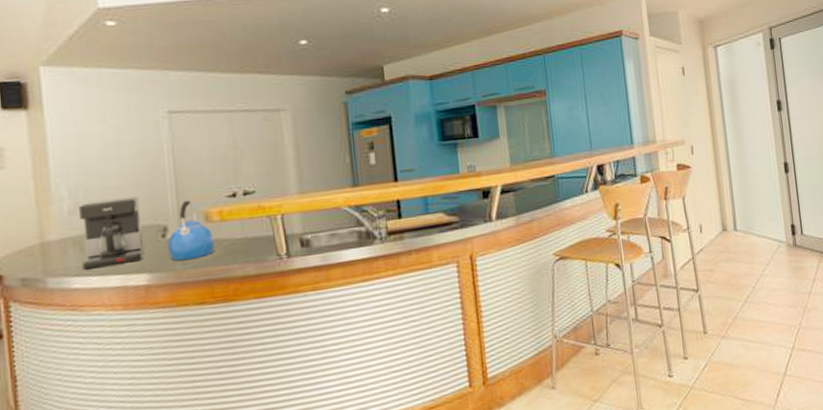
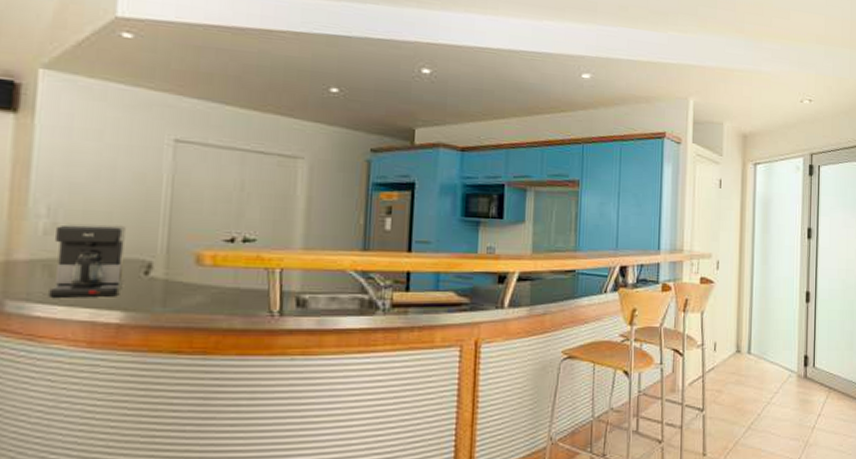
kettle: present [167,200,215,261] -> none [148,238,203,303]

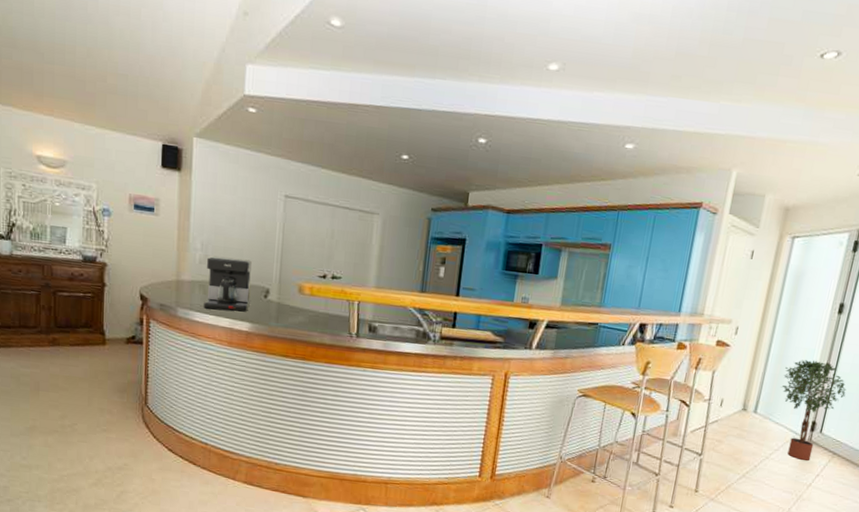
potted tree: none [769,289,829,400] -> present [781,359,846,461]

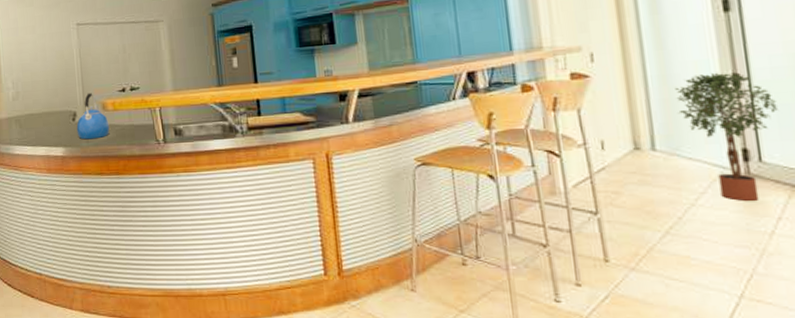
coffee maker: present [203,256,252,312] -> none [18,88,61,141]
kettle: none [267,272,304,321] -> present [76,92,110,140]

